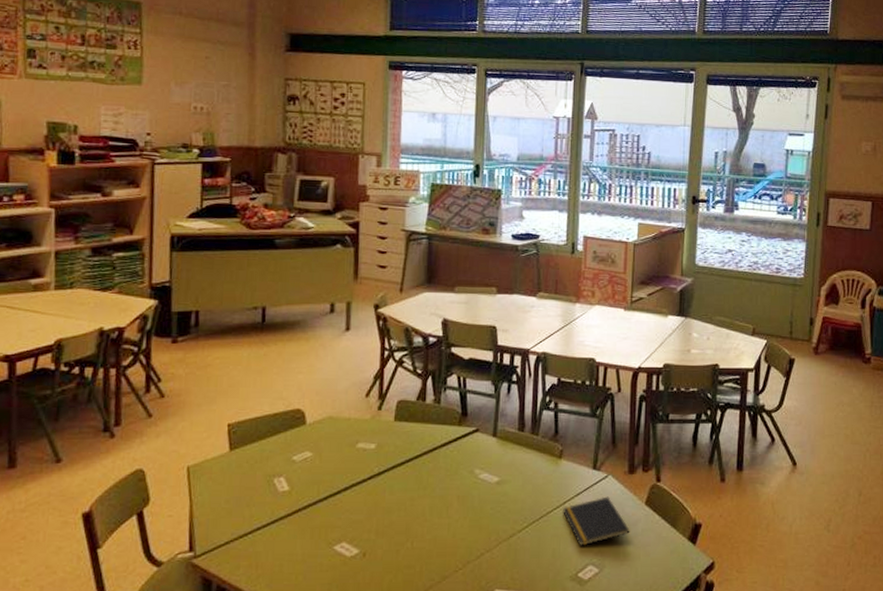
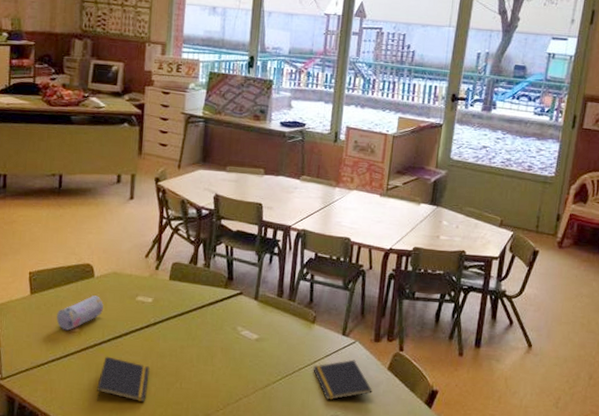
pencil case: none [262,446,318,491] -> present [56,295,104,331]
notepad: none [311,518,375,574] -> present [96,356,150,402]

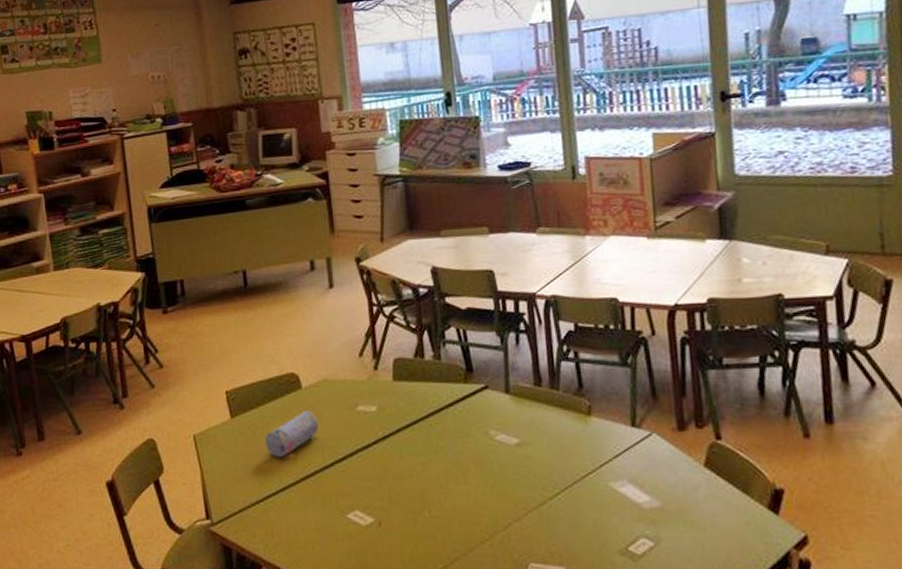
notepad: present [96,356,150,402] -> none [325,485,389,543]
notepad: present [313,359,372,400] -> none [600,458,689,516]

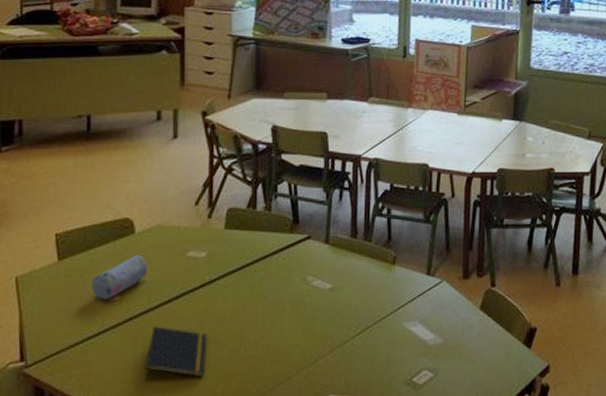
notepad: none [325,485,389,543] -> present [144,326,207,382]

